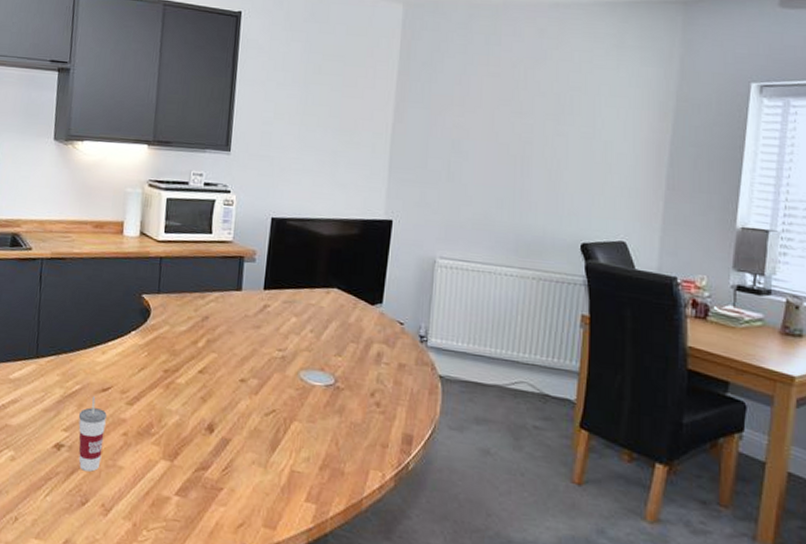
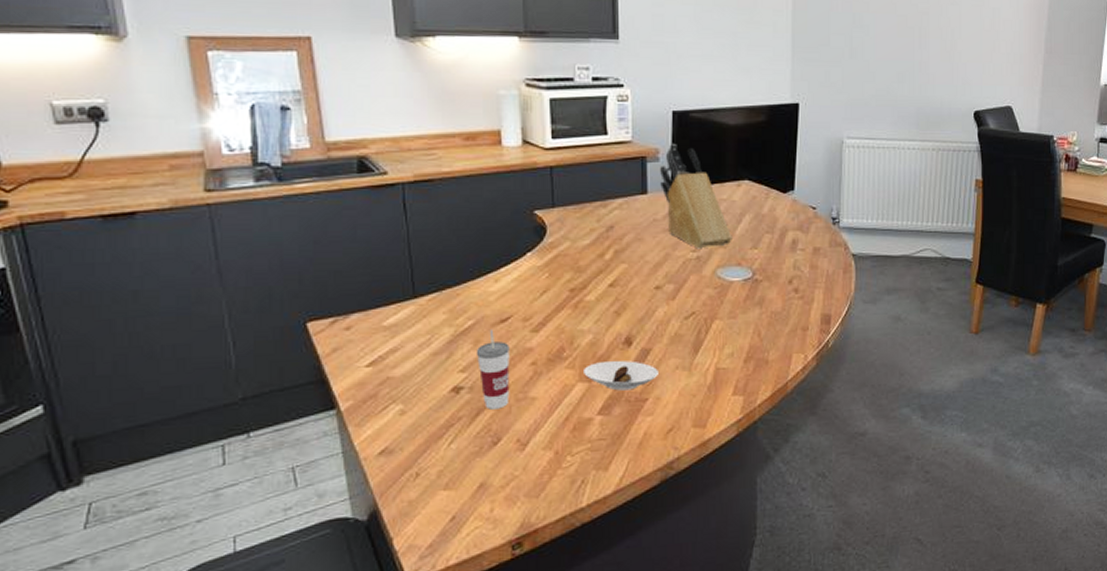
saucer: none [167,443,235,477] -> present [584,360,658,391]
knife block: none [254,247,318,349] -> present [660,144,732,249]

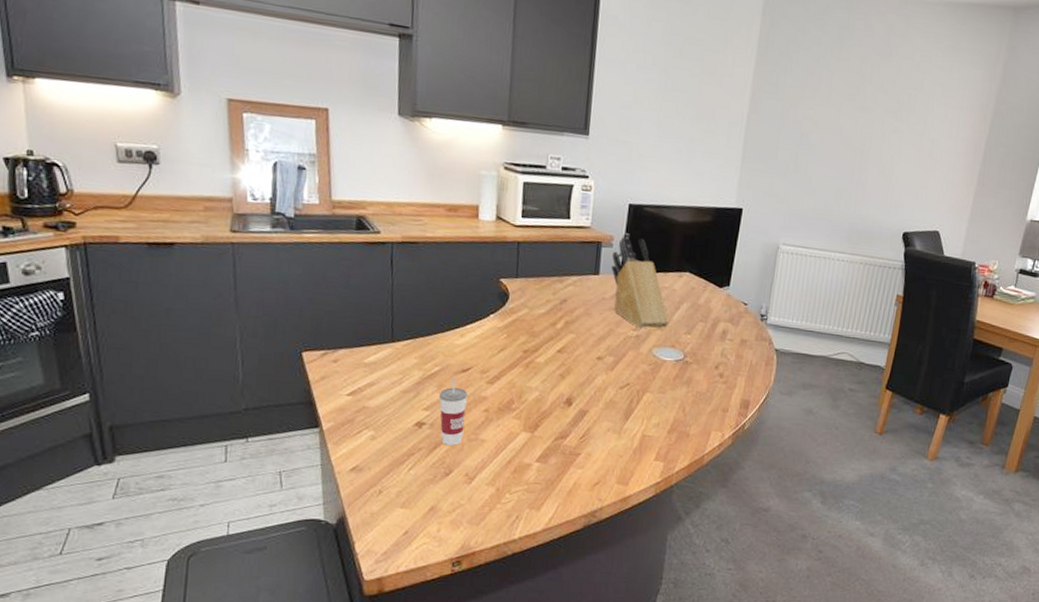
saucer: present [584,360,658,391] -> none [528,416,592,444]

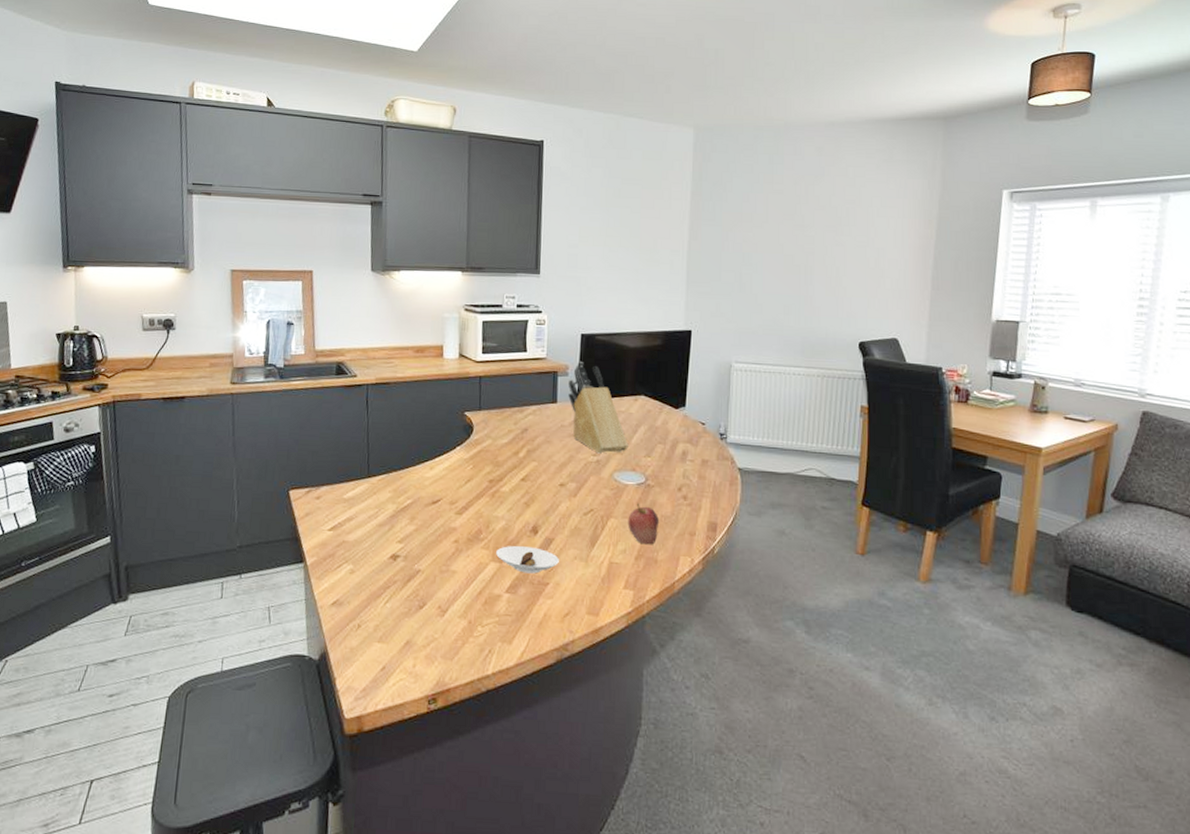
cup: present [438,377,468,446] -> none [411,509,438,578]
saucer: none [528,416,592,444] -> present [496,545,559,574]
fruit: none [663,379,695,420] -> present [627,503,660,545]

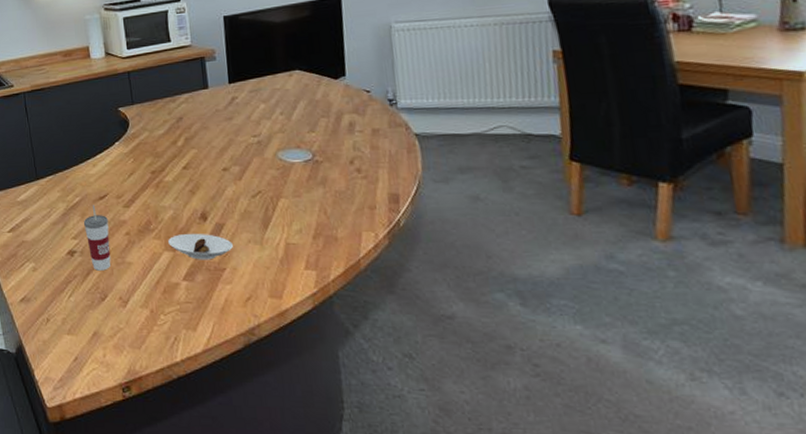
cup: none [411,509,438,578] -> present [83,205,111,271]
knife block: present [568,362,629,454] -> none [217,44,290,135]
fruit: present [627,503,660,545] -> none [299,181,335,223]

